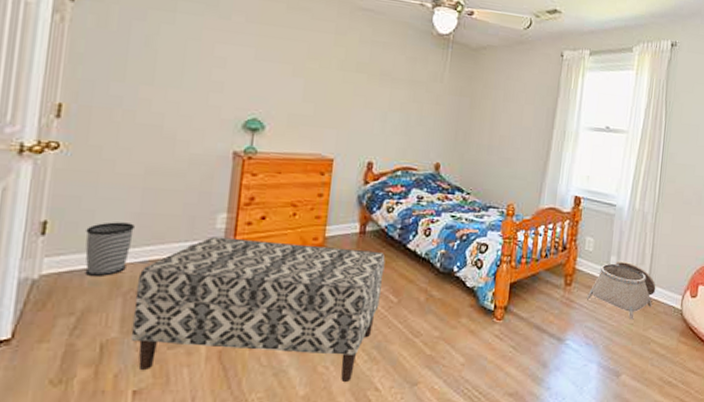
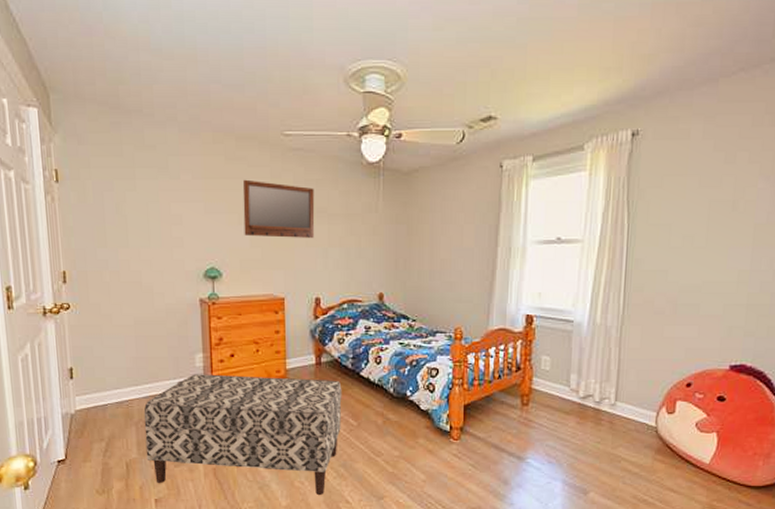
wastebasket: present [85,222,134,276] -> none [100,366,135,410]
home mirror: none [297,31,381,100] -> present [242,179,315,238]
basket: present [586,261,656,320] -> none [545,378,625,438]

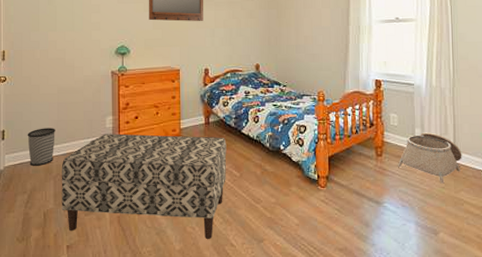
wastebasket: none [100,366,135,410] -> present [27,128,55,166]
basket: none [545,378,625,438] -> present [397,132,462,184]

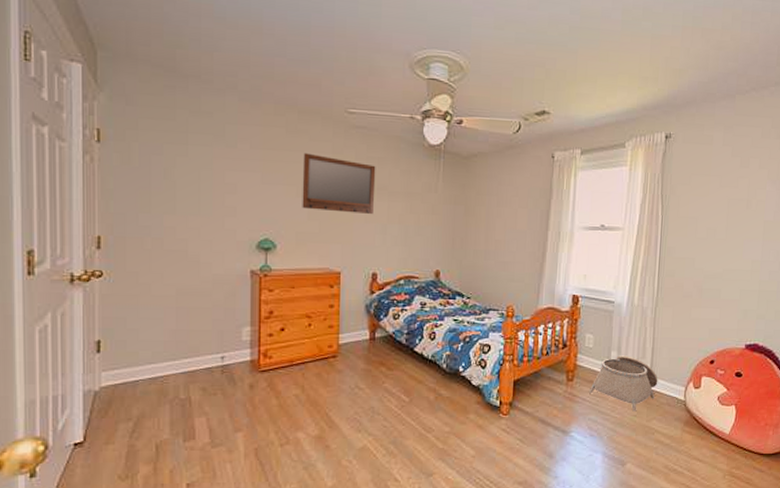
wastebasket: present [27,128,55,166] -> none [133,339,173,386]
bench: present [61,134,227,239] -> none [180,348,395,473]

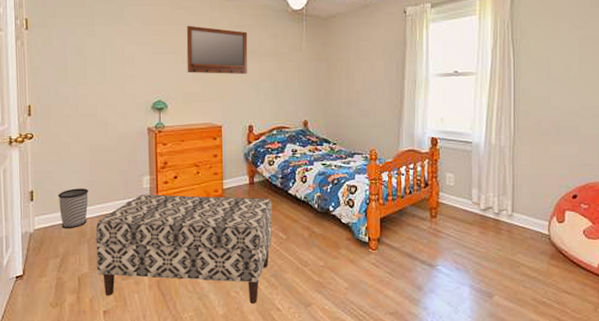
wastebasket: none [133,339,173,386] -> present [58,188,89,228]
bench: none [180,348,395,473] -> present [95,194,273,303]
basket: present [588,355,658,411] -> none [452,193,521,246]

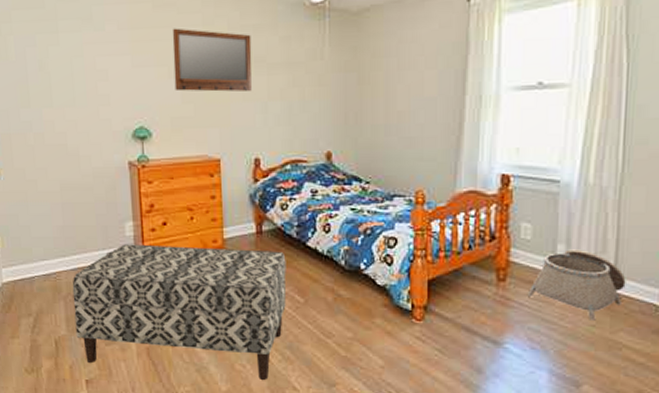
wastebasket: present [58,188,89,228] -> none [26,235,62,283]
basket: none [452,193,521,246] -> present [527,249,626,320]

